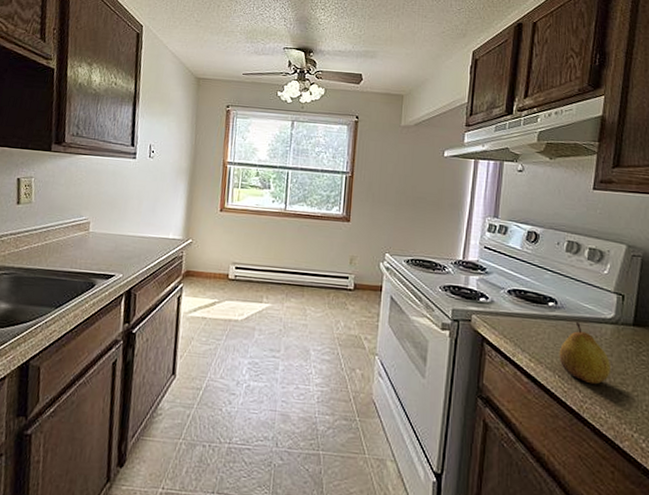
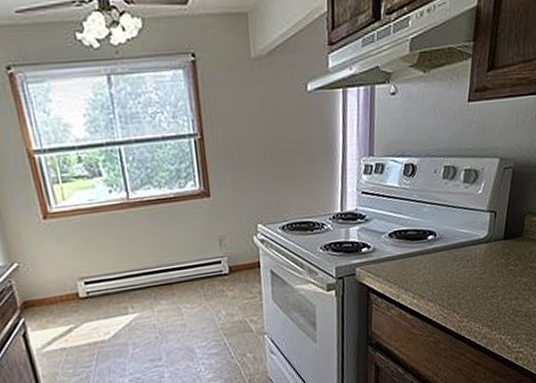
fruit: present [559,322,610,385] -> none [439,249,484,305]

